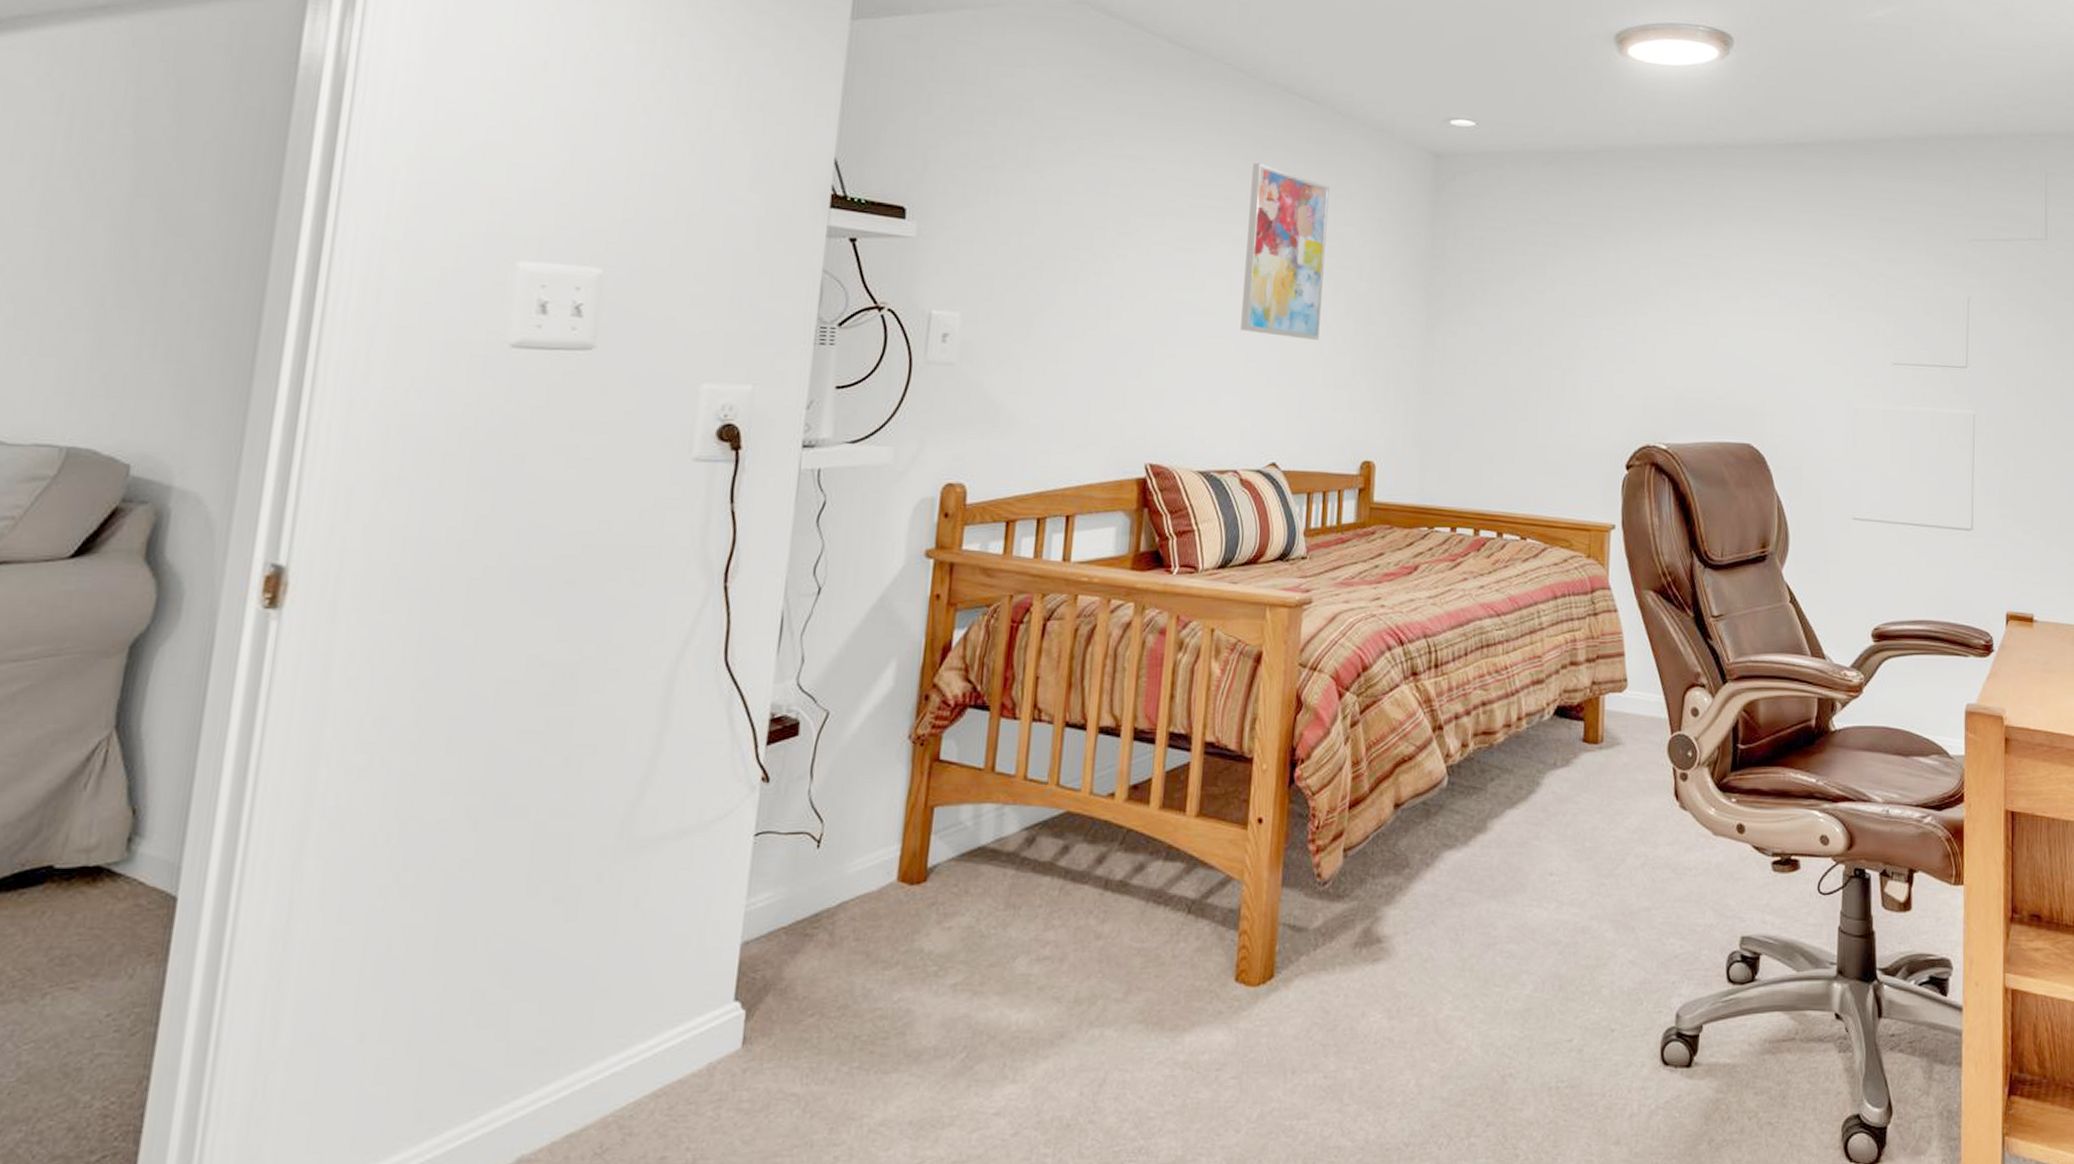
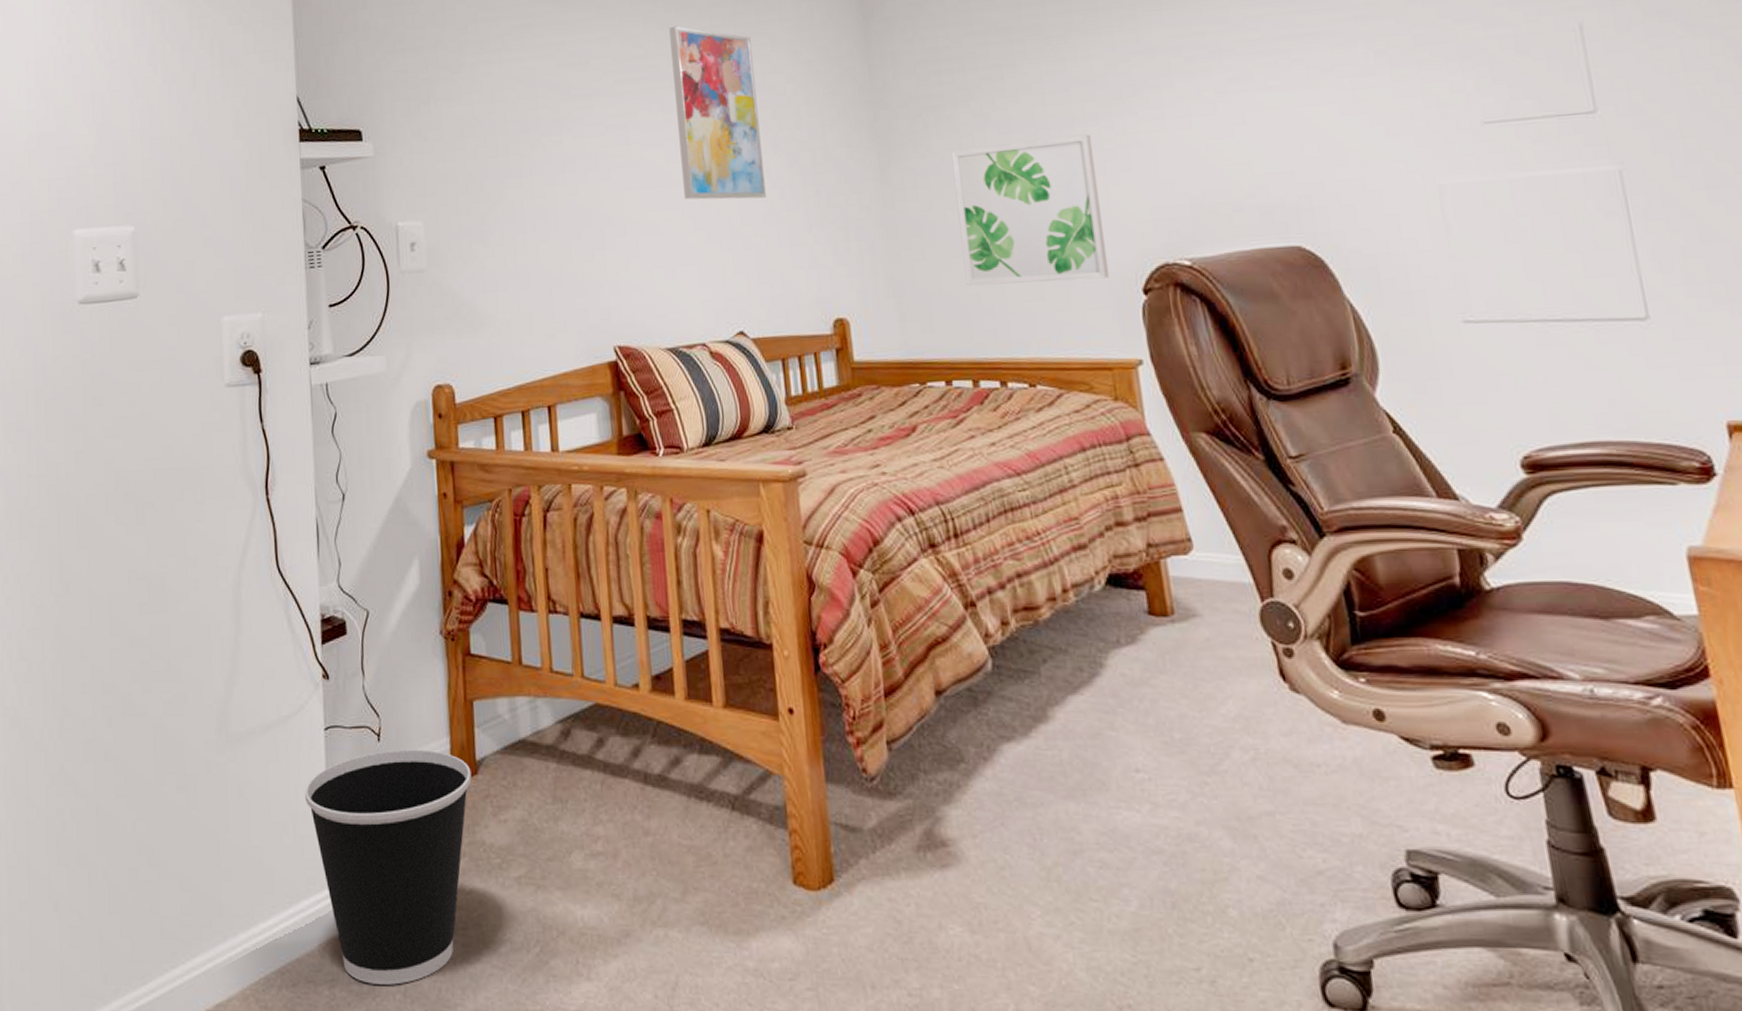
wastebasket: none [717,856,920,1101] -> present [304,749,472,985]
wall art: none [1483,322,1607,452] -> present [951,134,1110,286]

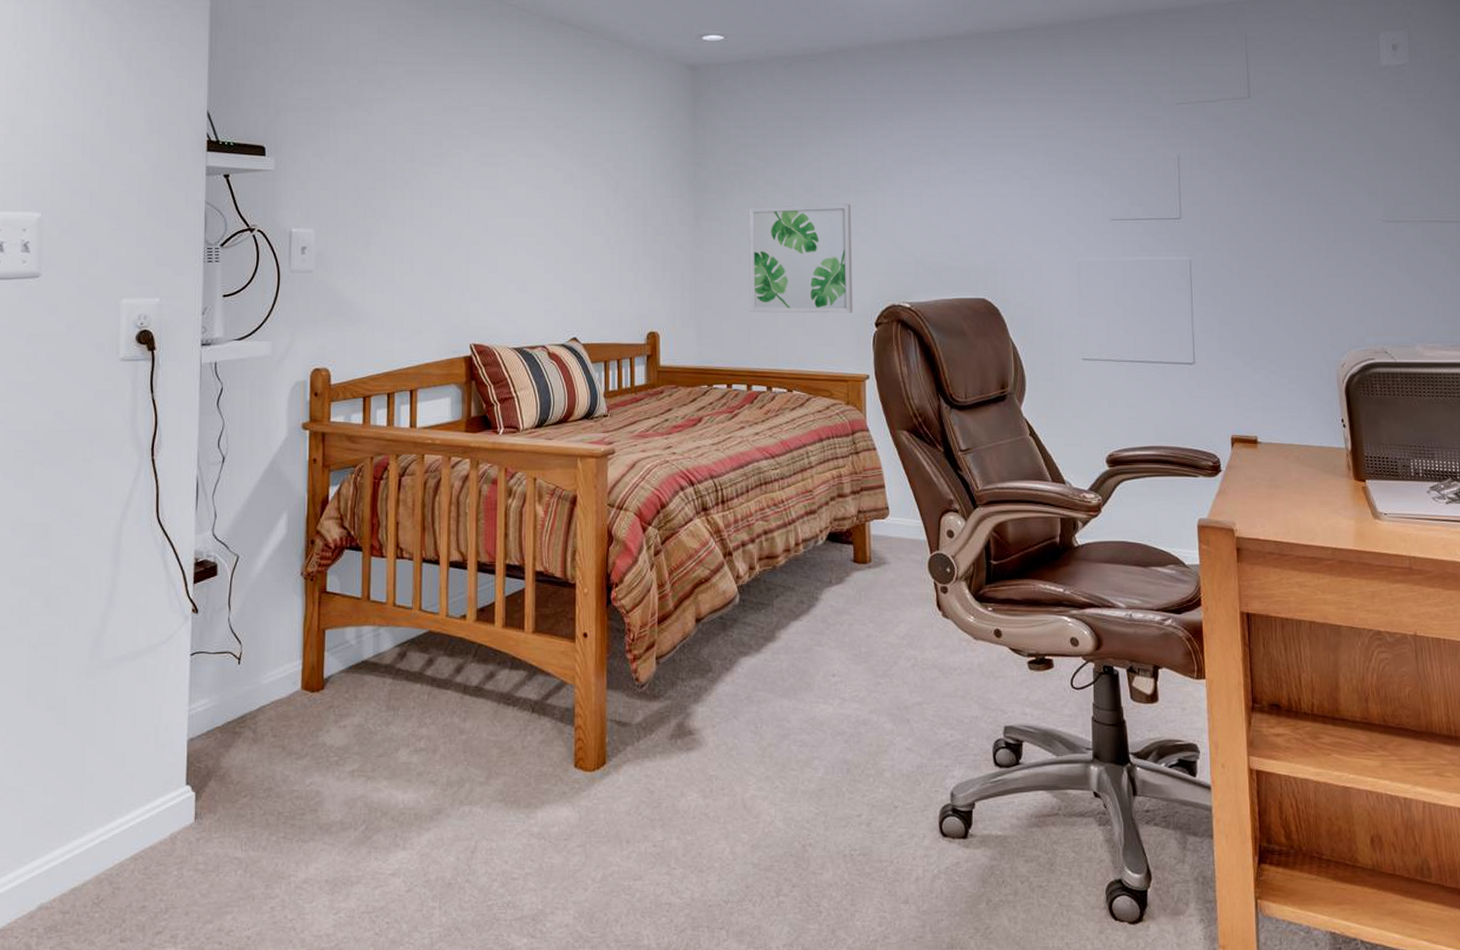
wastebasket: present [304,749,472,985] -> none [167,670,319,863]
wall art: present [669,25,766,200] -> none [539,86,604,232]

